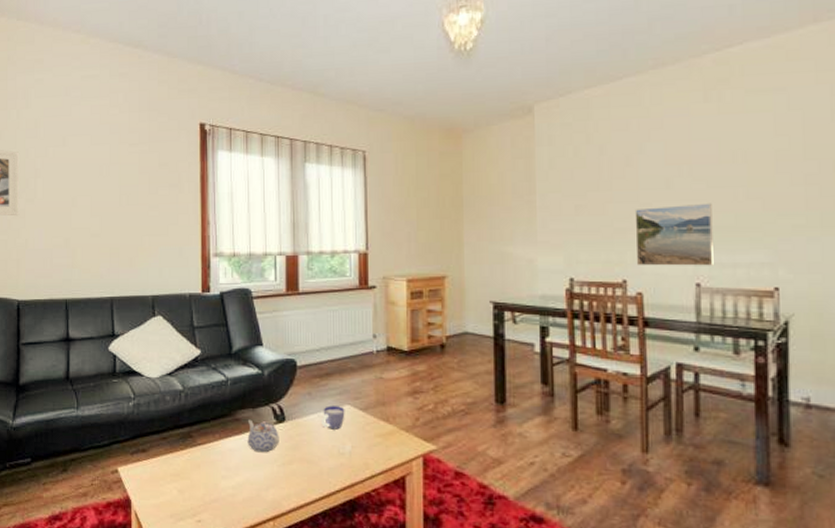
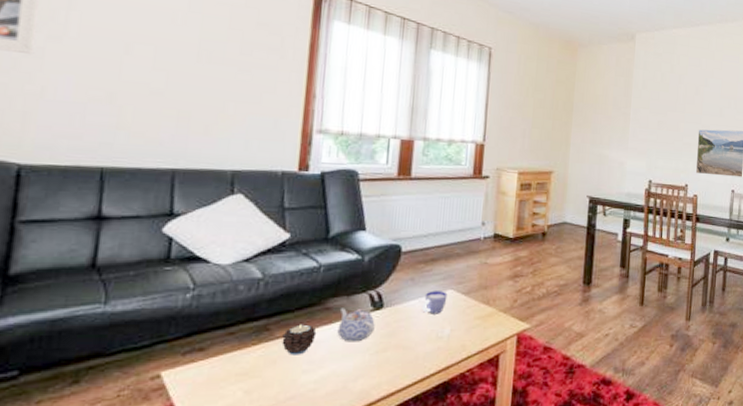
candle: none [203,433,230,462] -> present [282,324,317,355]

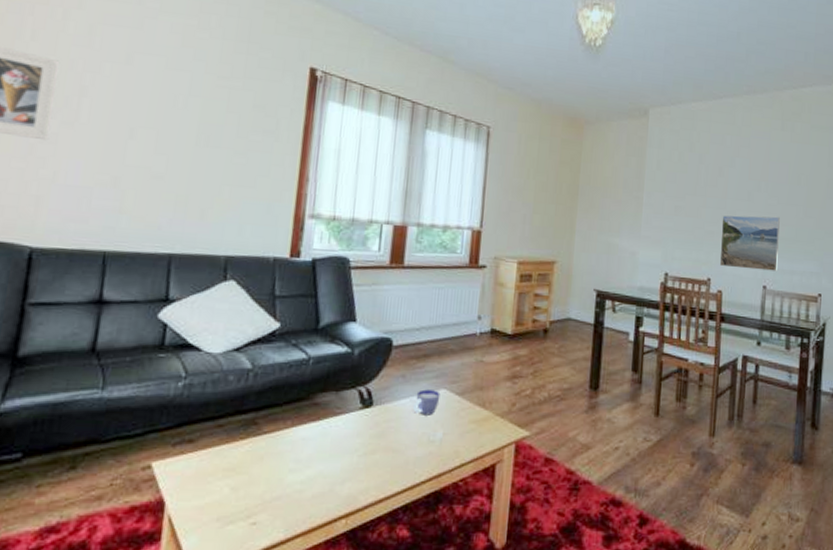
candle: present [282,324,317,355] -> none [269,419,304,453]
teapot: present [337,308,375,342] -> none [325,404,364,442]

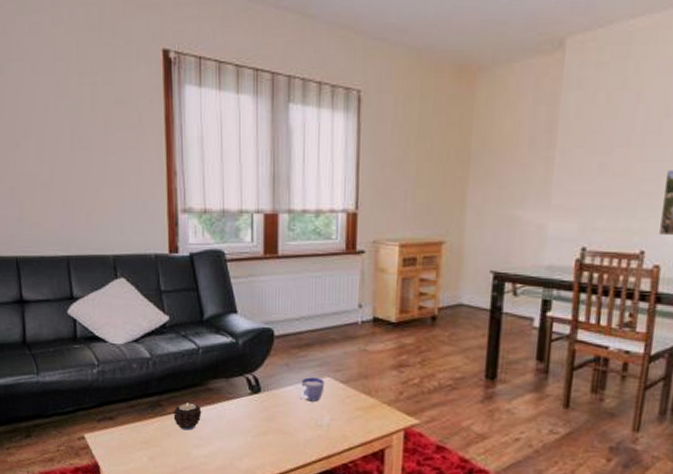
candle: none [269,419,304,453] -> present [173,402,202,431]

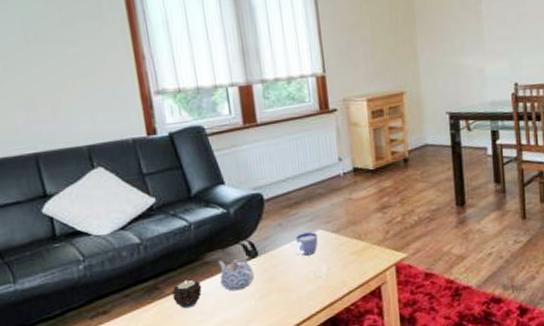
teapot: none [220,389,254,423] -> present [219,259,255,291]

